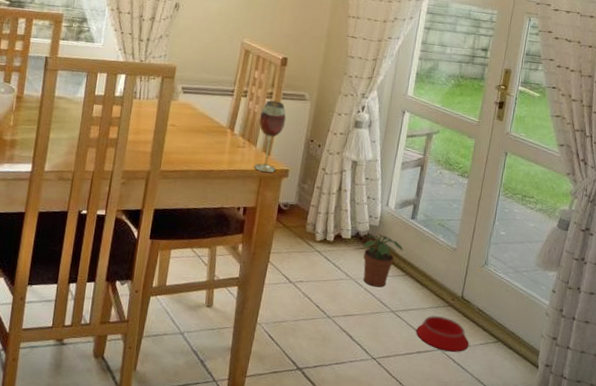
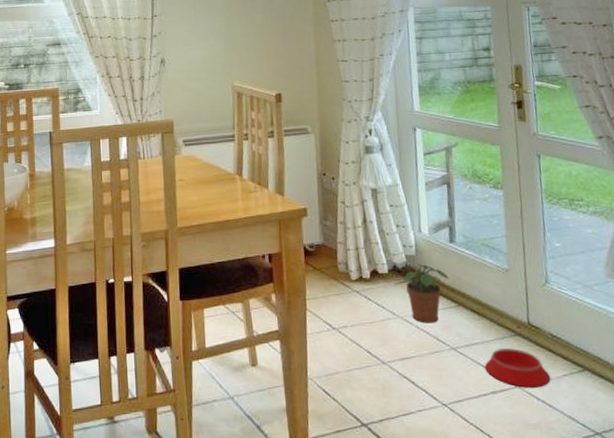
wineglass: present [254,100,287,173] -> none [265,139,294,215]

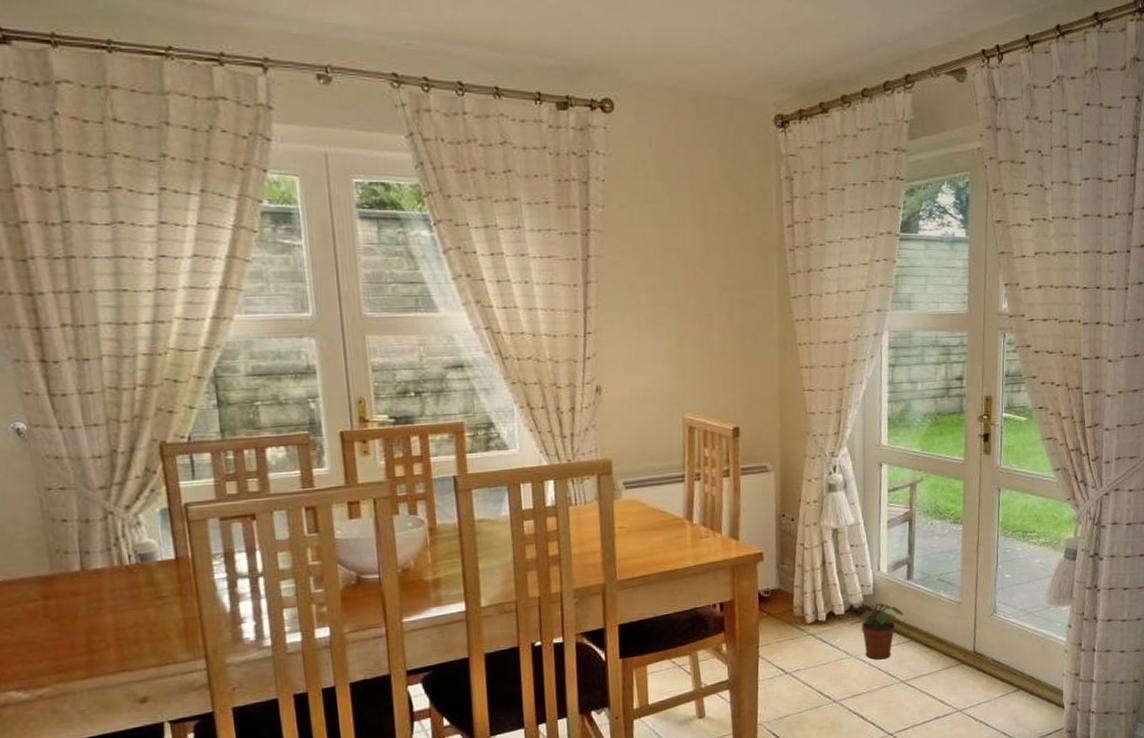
pet bowl: present [485,348,551,388] -> none [931,676,989,712]

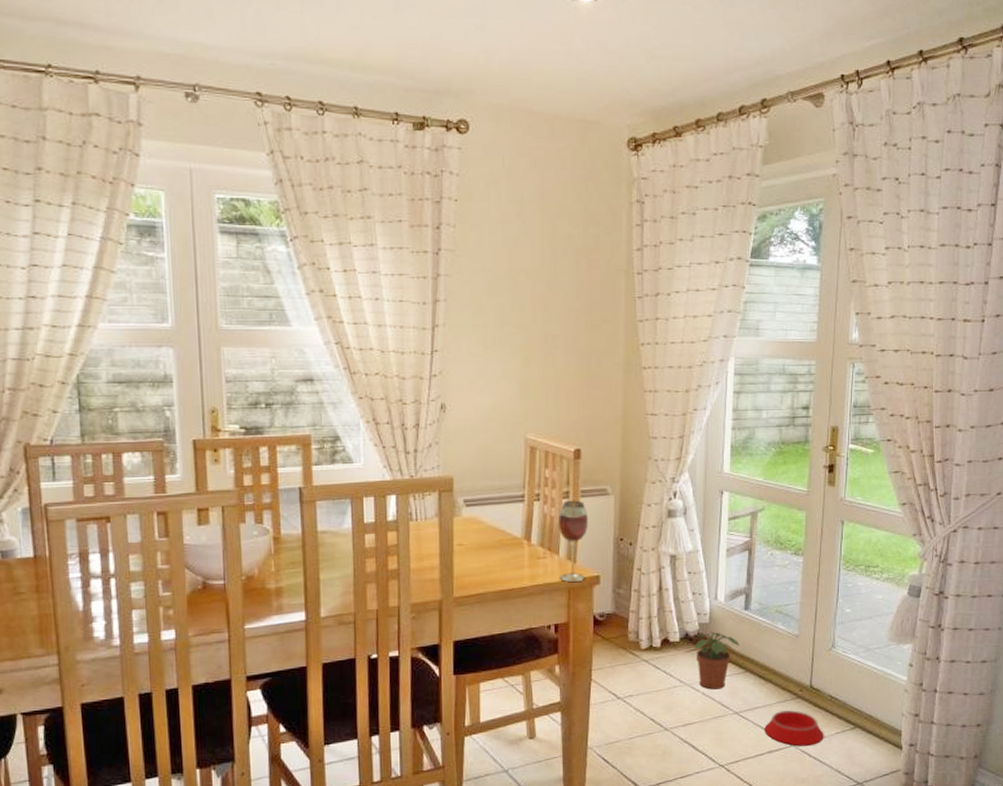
wineglass: none [719,478,751,561] -> present [557,500,589,583]
pet bowl: none [931,676,989,712] -> present [764,710,824,747]

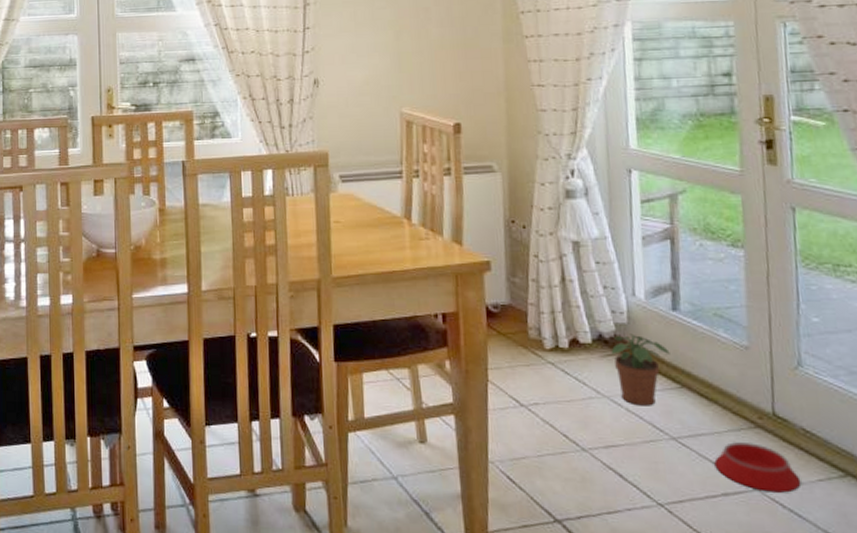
wineglass: present [557,500,589,583] -> none [439,177,475,268]

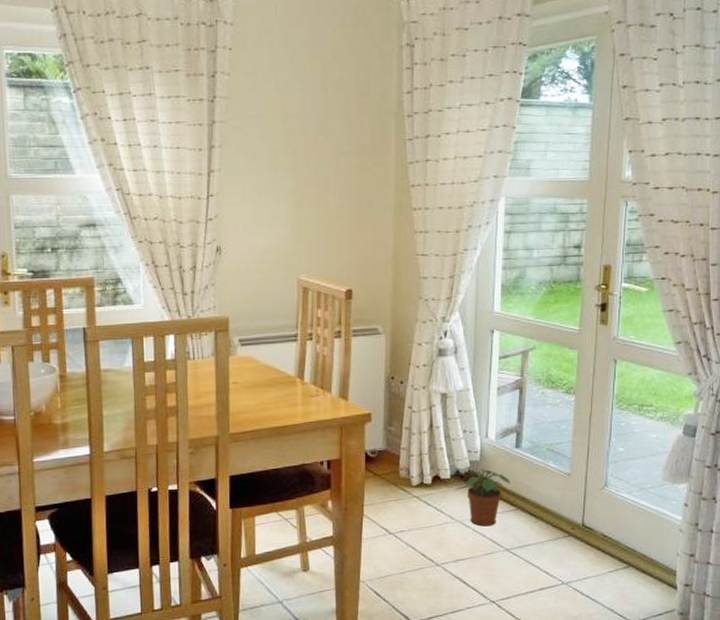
pet bowl: present [714,442,801,493] -> none [536,548,597,584]

